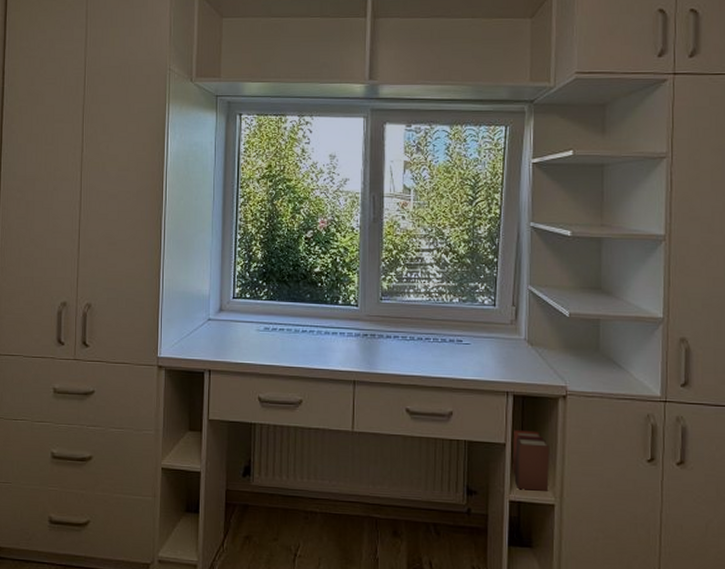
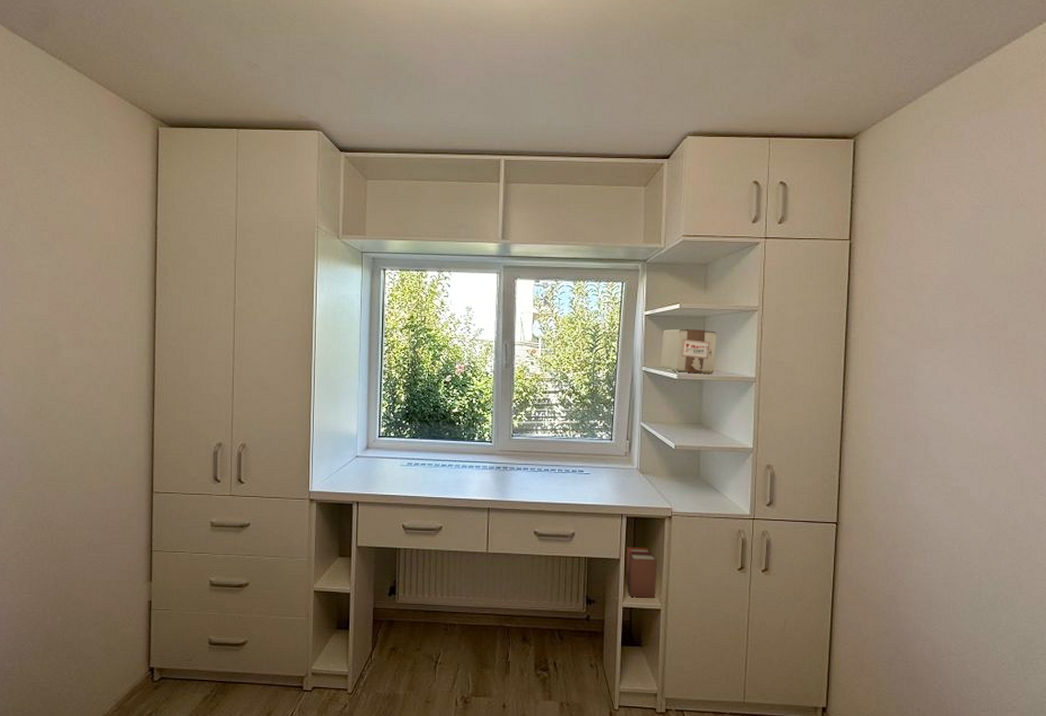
box: none [551,178,618,231] -> present [660,328,717,374]

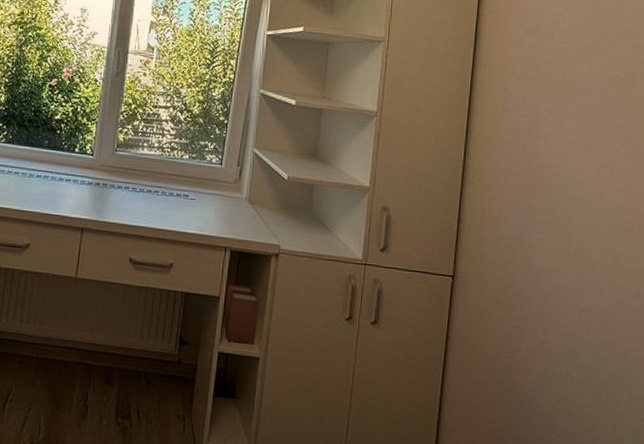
box: present [660,328,717,374] -> none [278,52,340,103]

